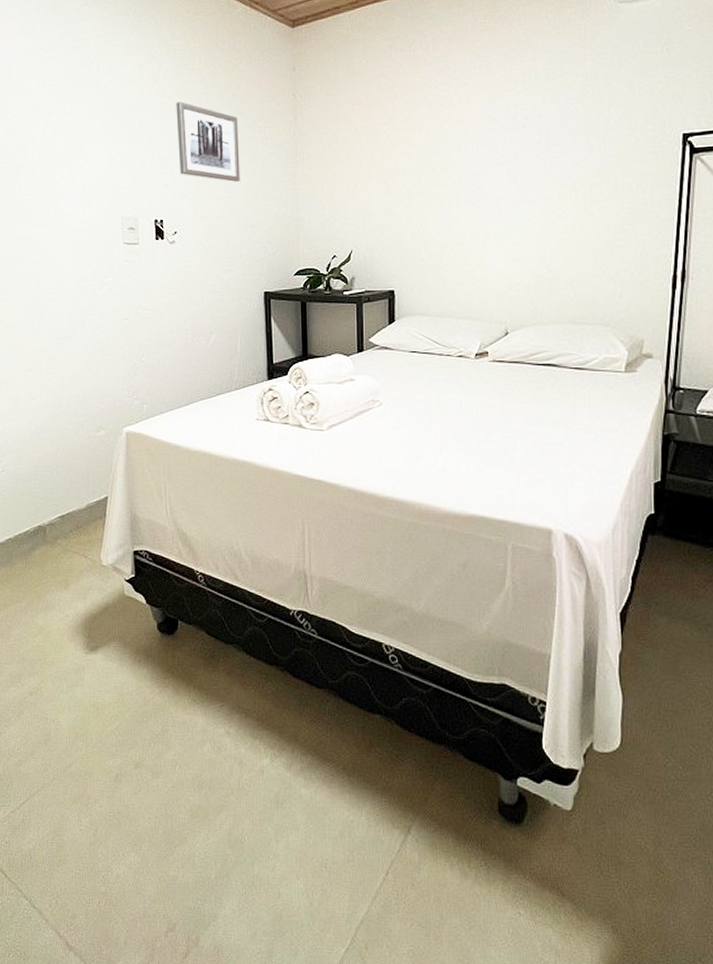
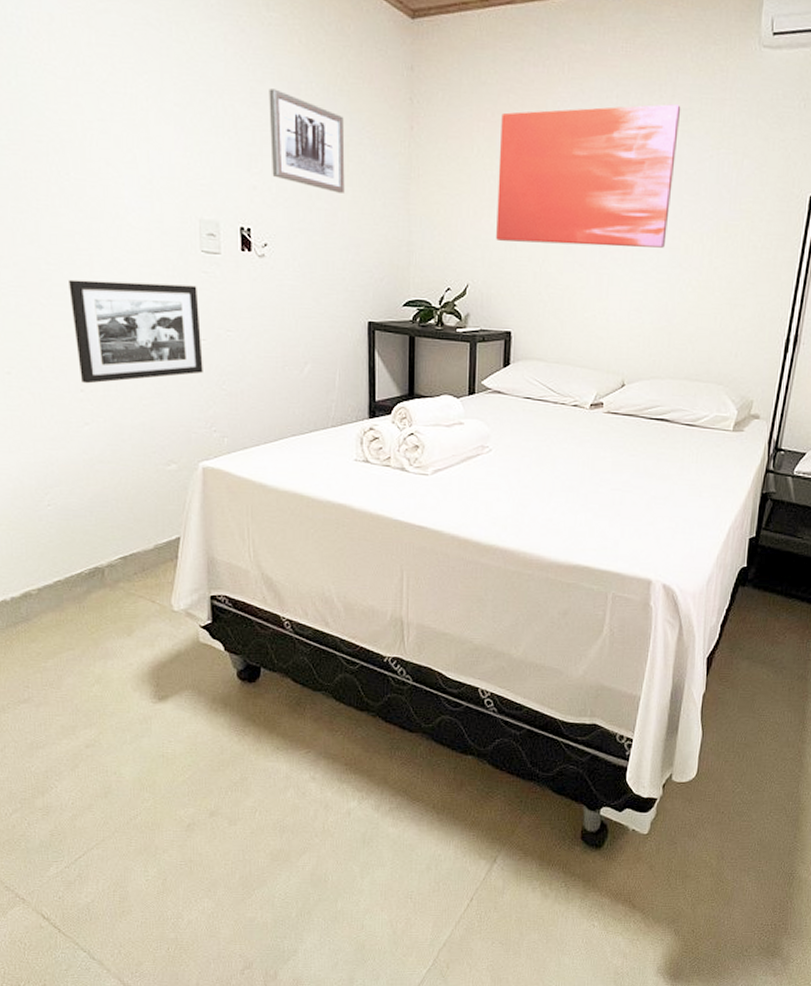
picture frame: none [21,273,126,364] -> present [69,279,203,384]
wall art: none [374,66,543,208] -> present [496,104,681,248]

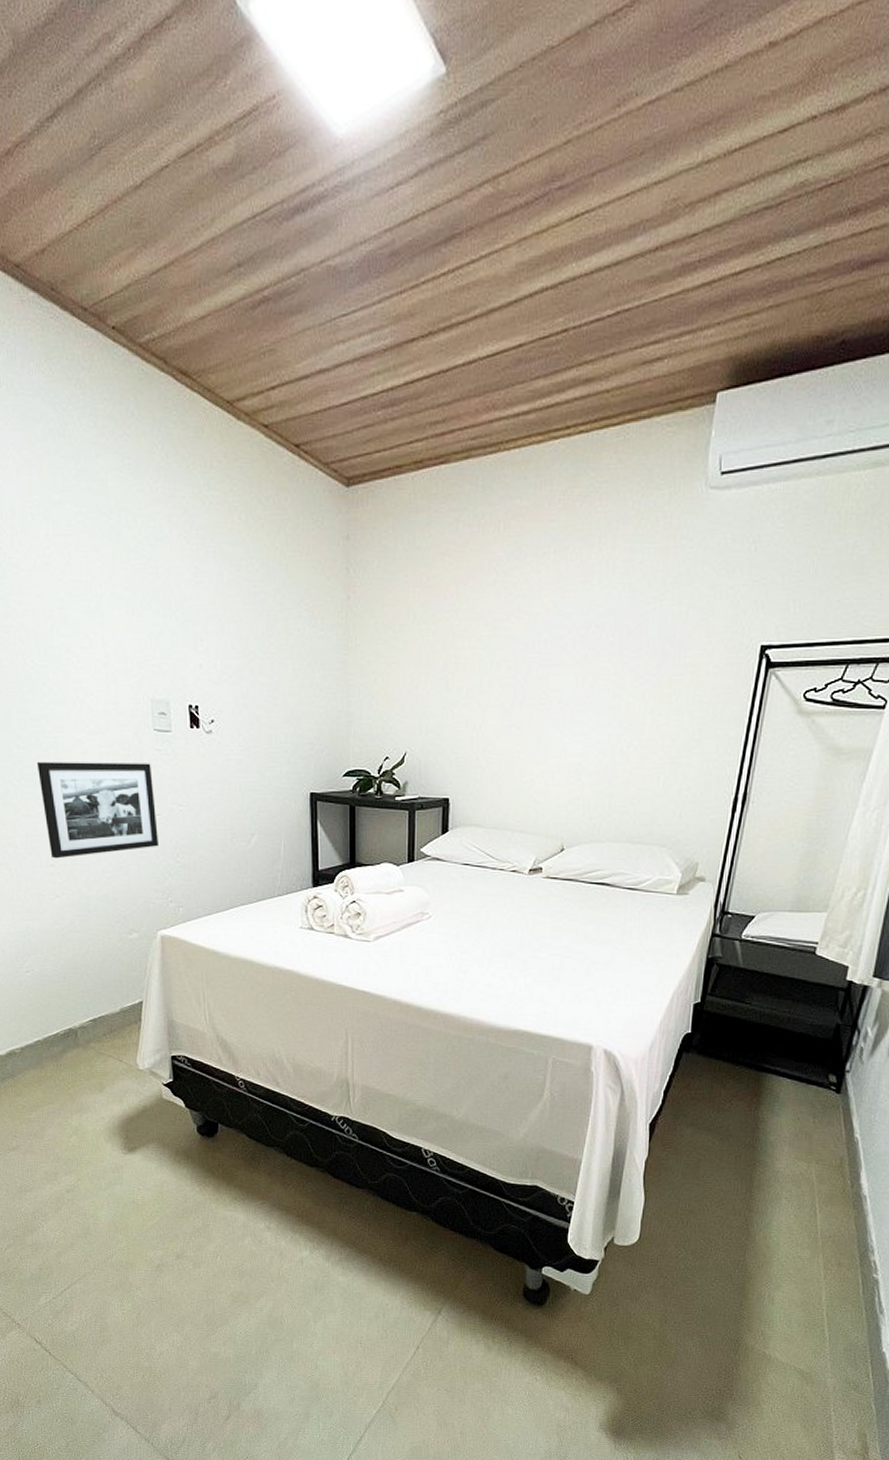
wall art: present [269,88,345,193] -> none [211,567,285,667]
wall art: present [496,104,681,248] -> none [433,556,622,708]

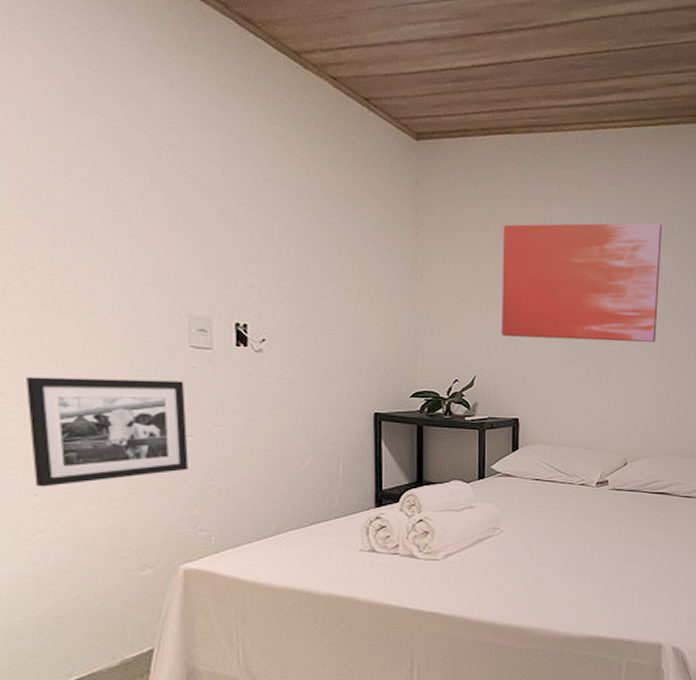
wall art: none [433,556,622,708] -> present [502,222,663,342]

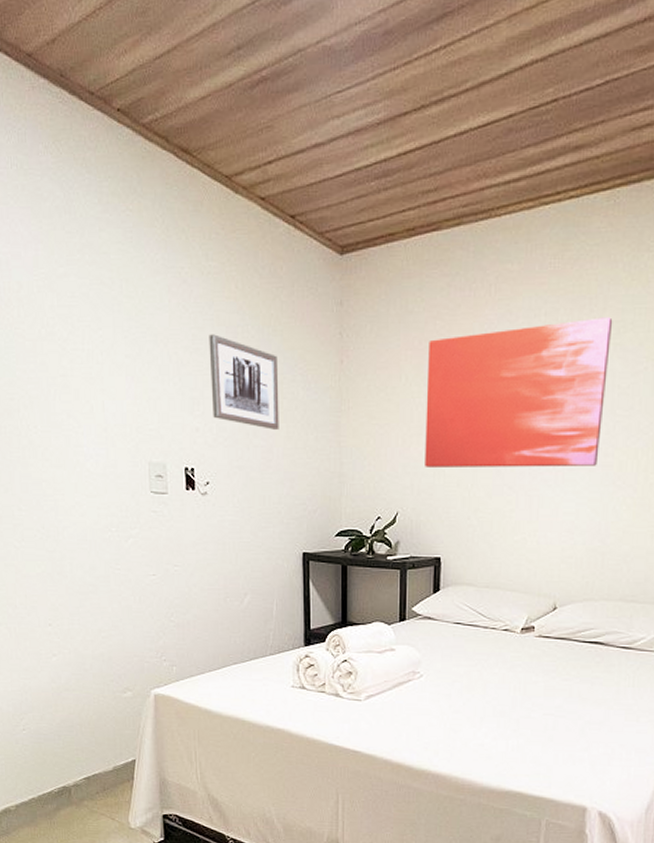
picture frame: present [26,376,188,487] -> none [38,523,154,618]
wall art: none [269,194,350,292] -> present [209,334,279,430]

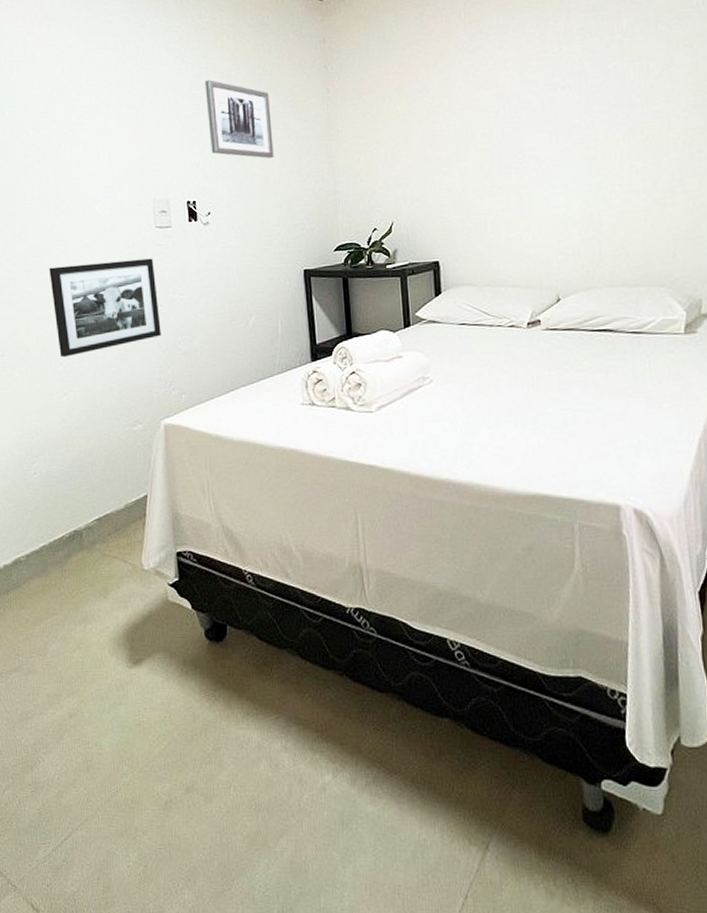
picture frame: none [38,523,154,618] -> present [49,258,161,358]
wall art: present [425,317,613,467] -> none [408,26,582,178]

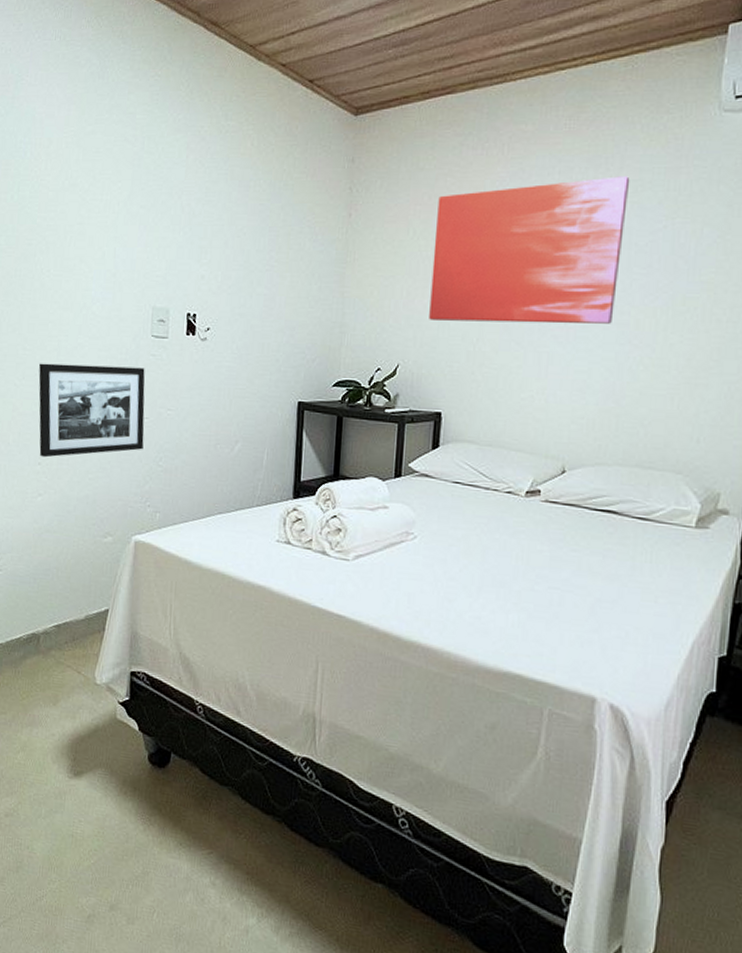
wall art: present [204,80,274,159] -> none [219,188,287,279]
wall art: none [408,26,582,178] -> present [429,176,630,324]

